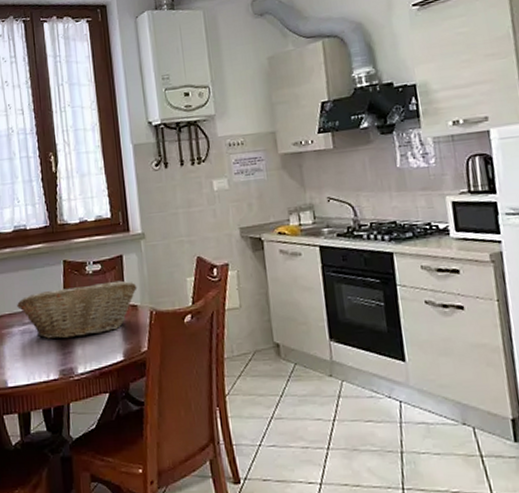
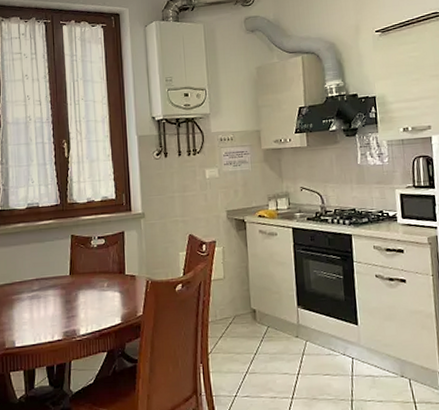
fruit basket: present [17,280,137,339] -> none [27,253,136,304]

